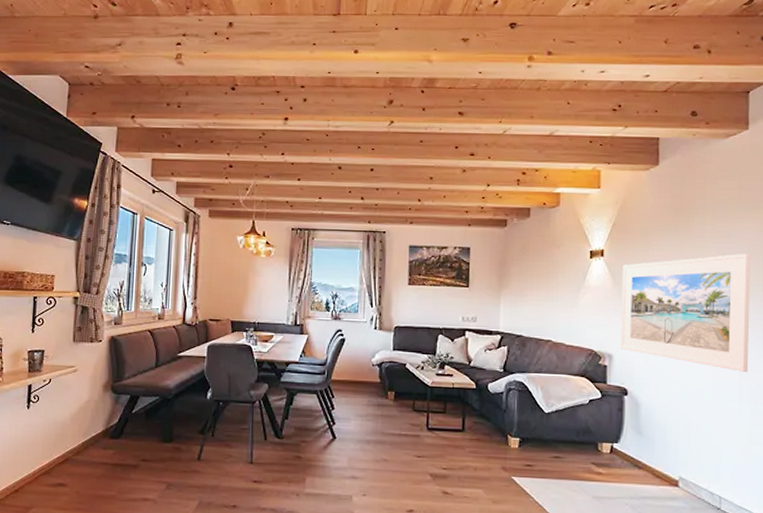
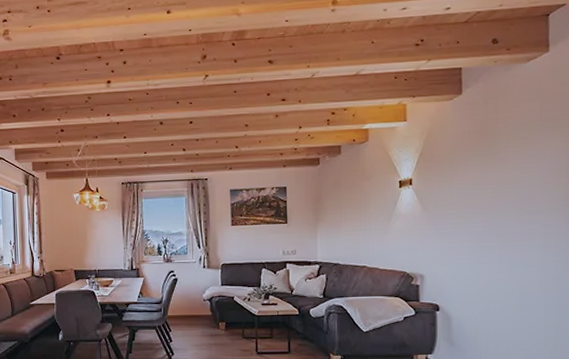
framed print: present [620,253,751,372] -> none [430,170,554,282]

